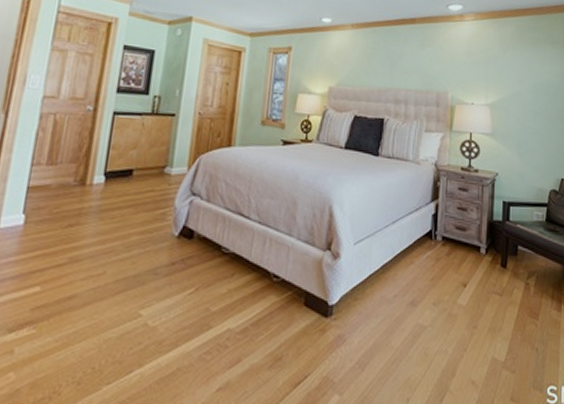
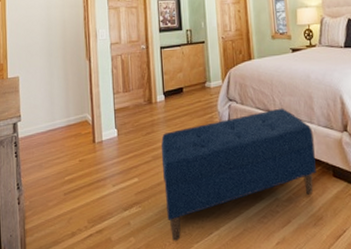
bench: none [72,212,290,381] -> present [161,108,316,241]

